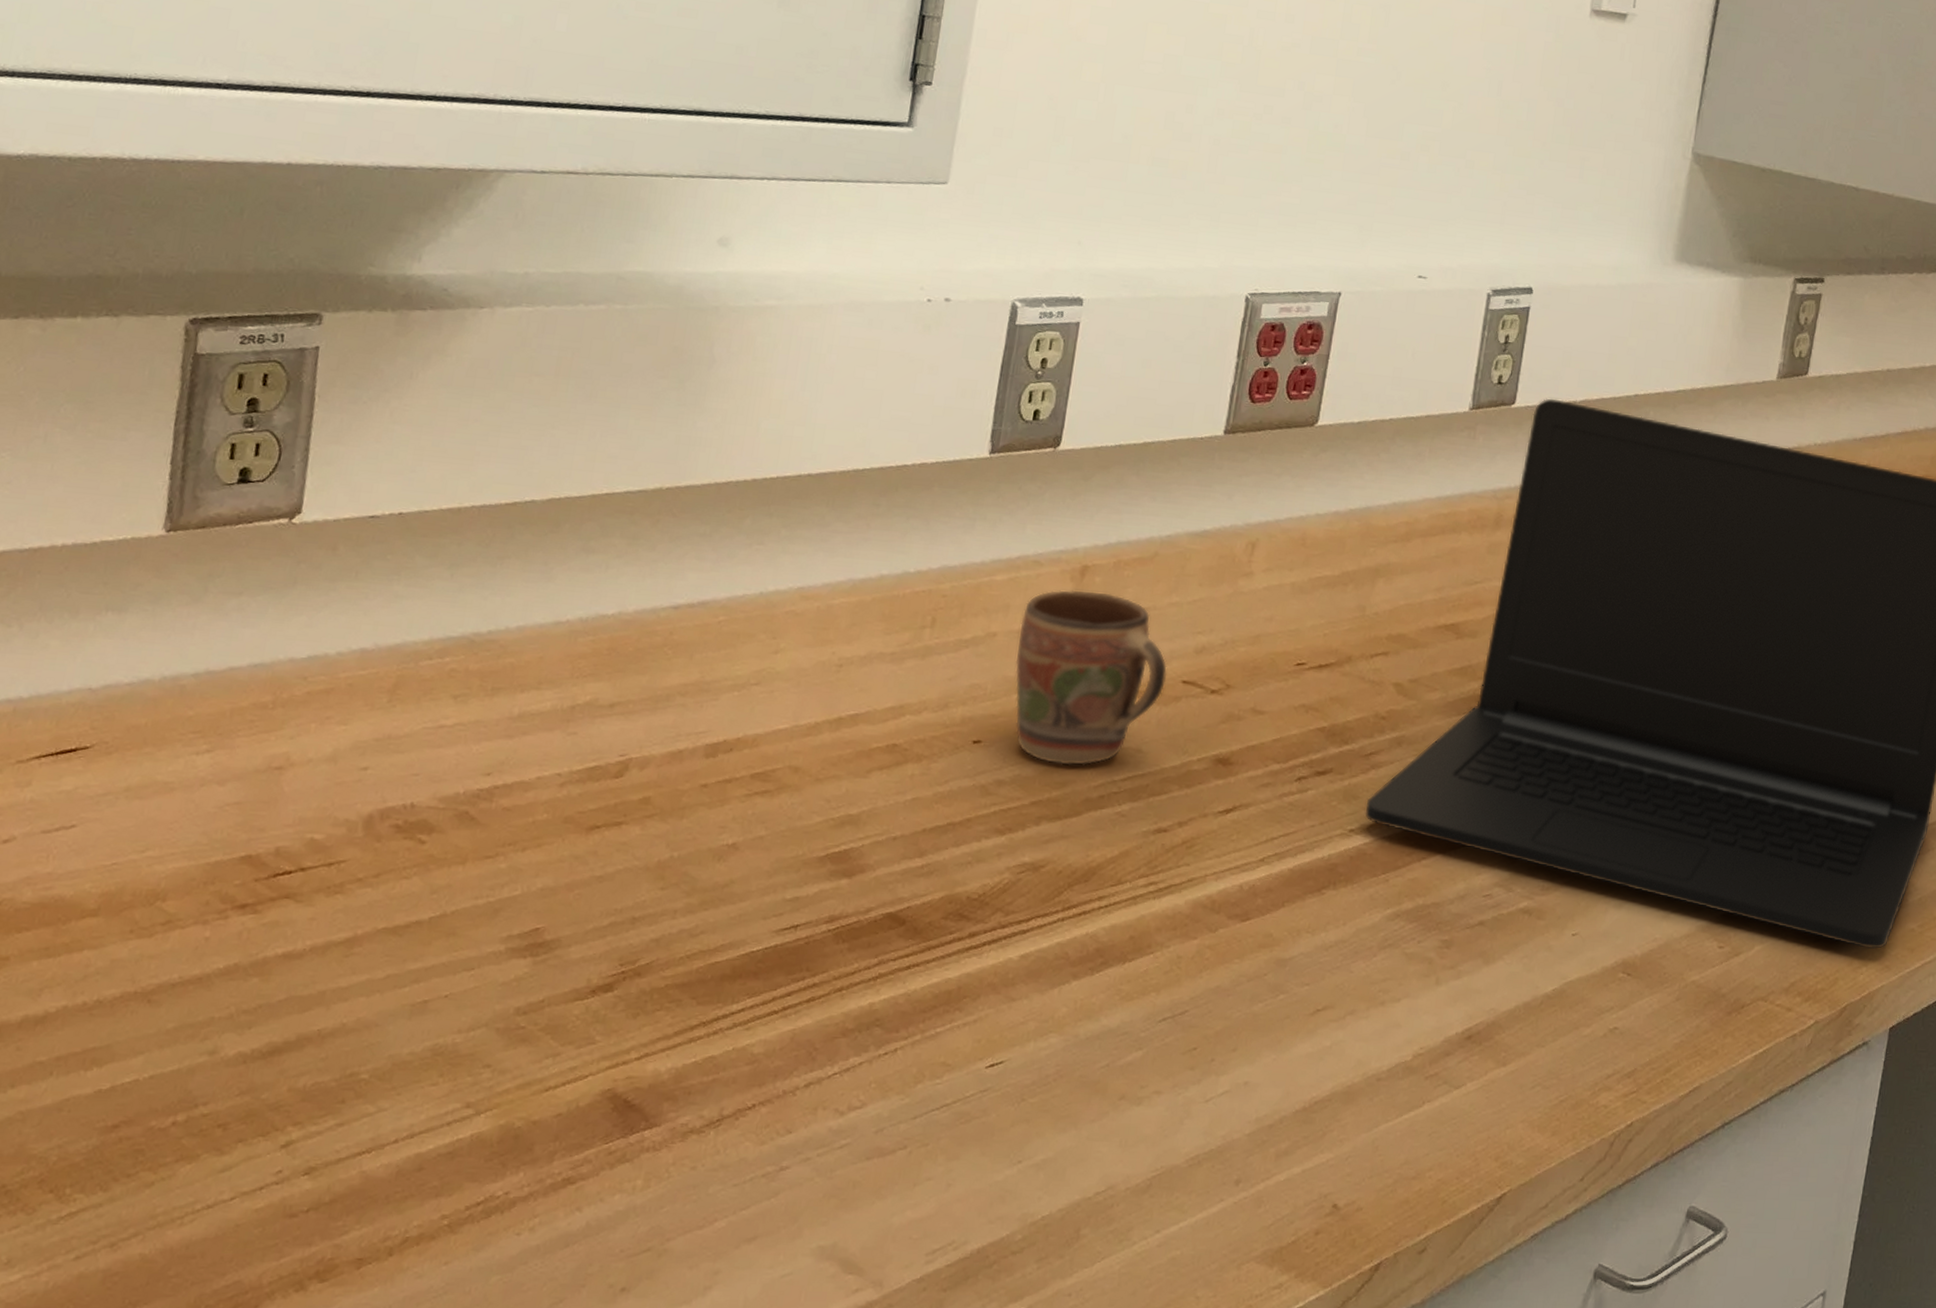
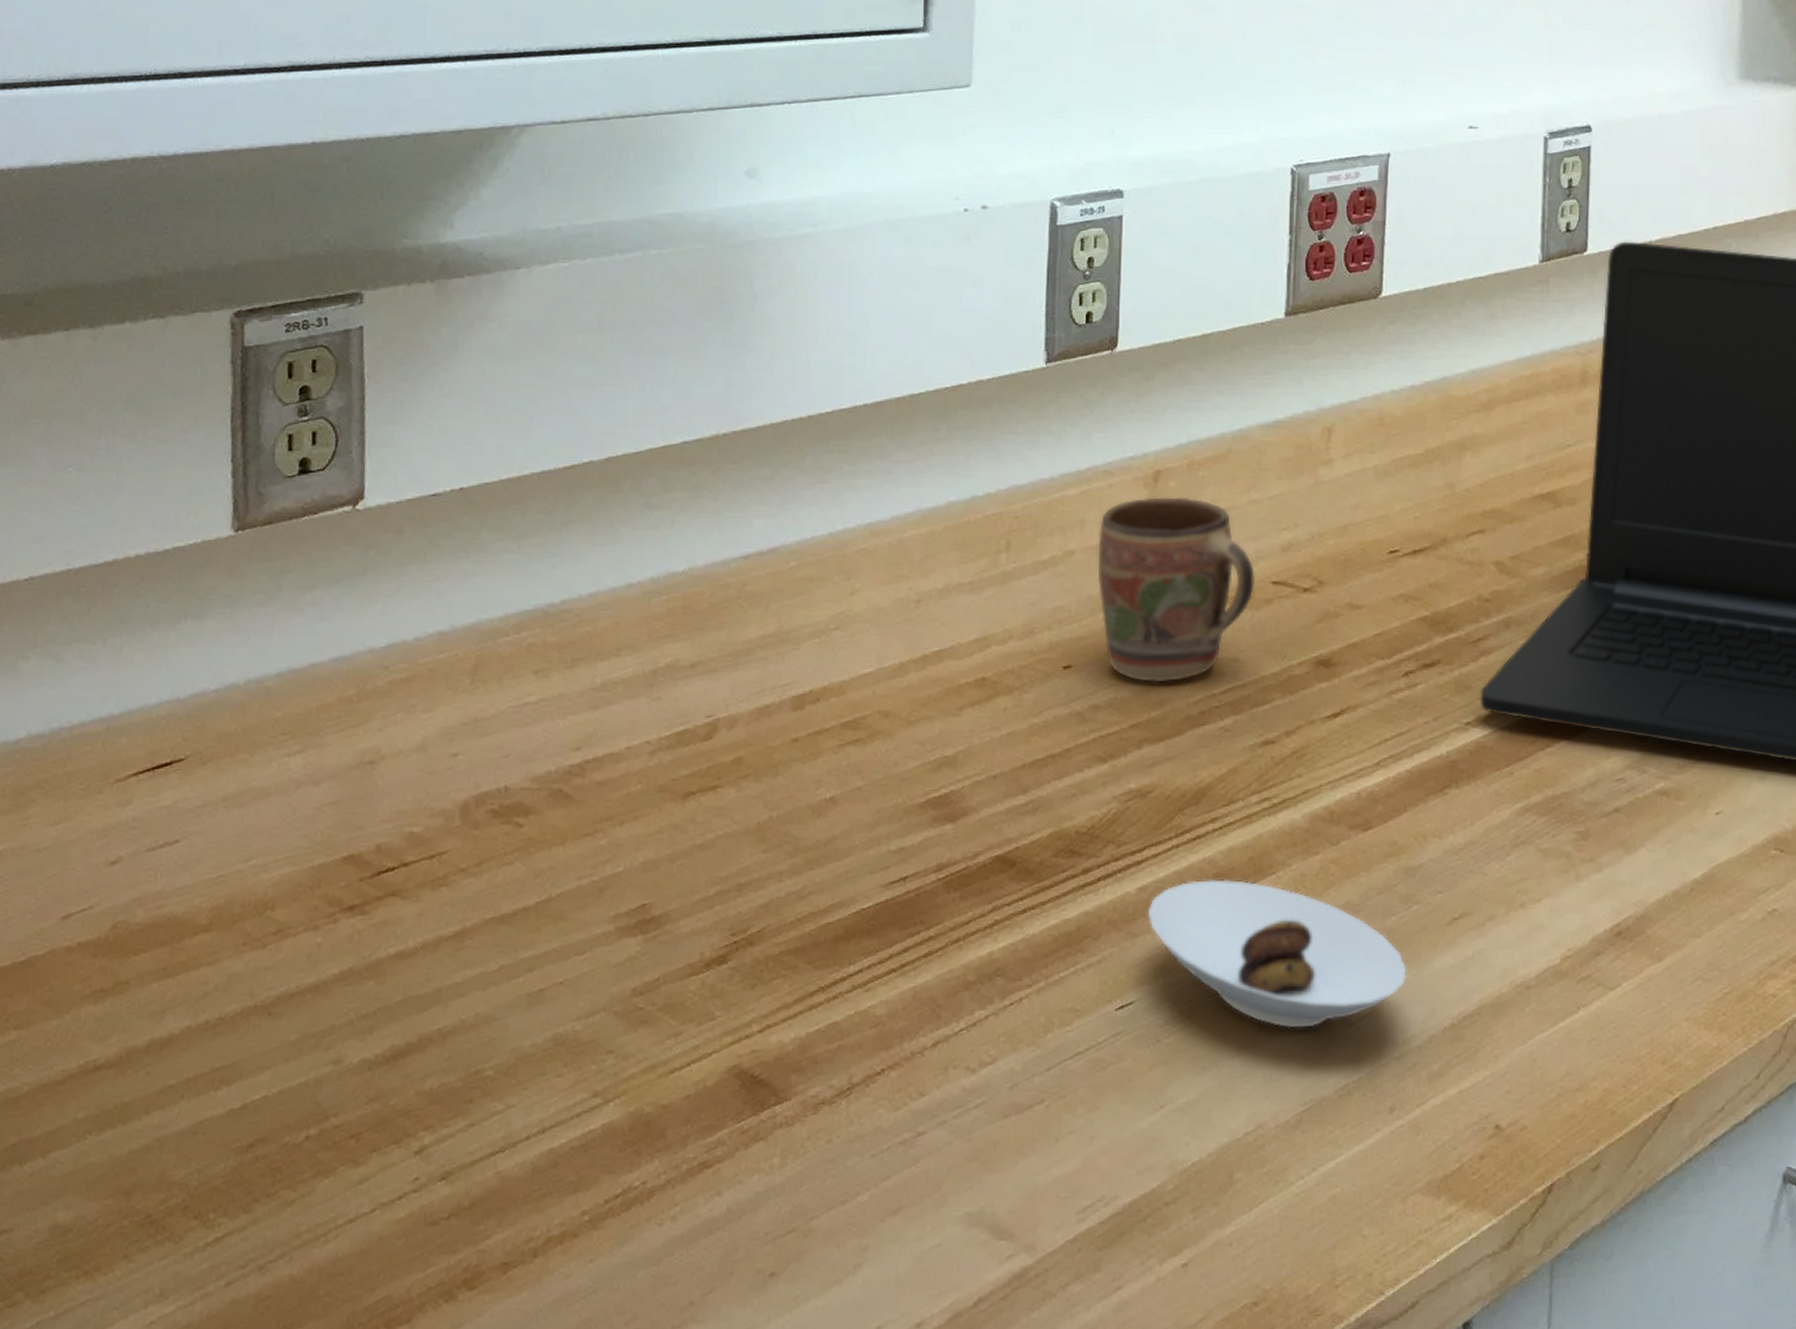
saucer: none [1026,953,1268,1100] -> present [1147,879,1407,1029]

